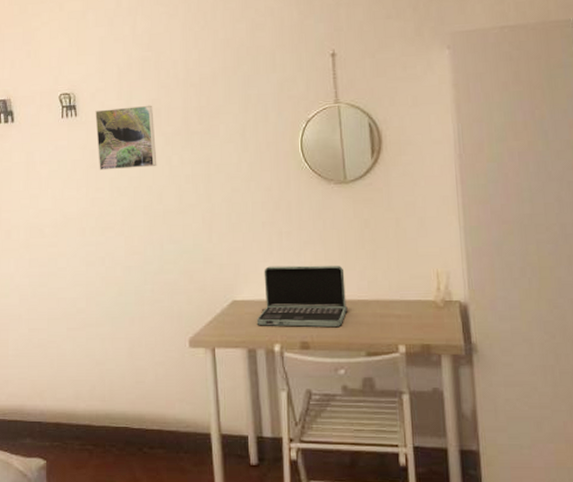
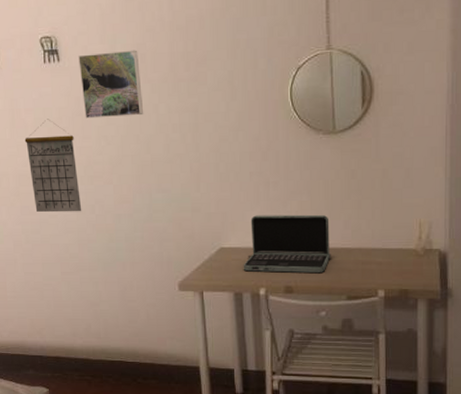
calendar: none [38,171,92,265] -> present [24,119,82,213]

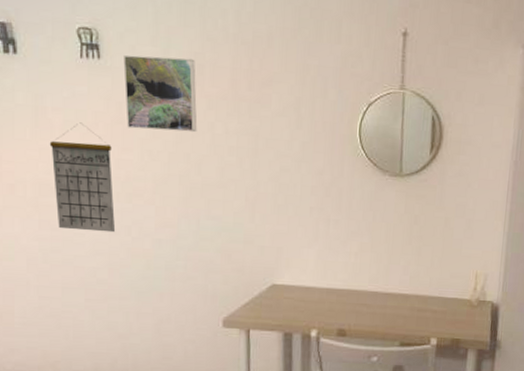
laptop: present [243,214,331,274] -> none [295,253,389,318]

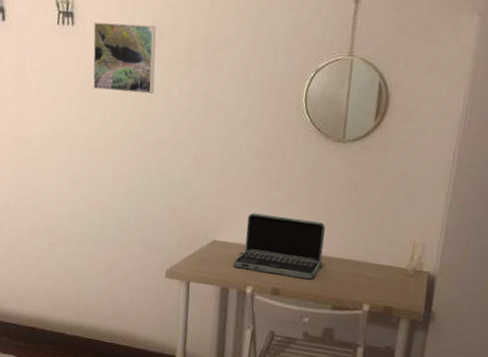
calendar: present [49,122,116,233] -> none [27,83,79,184]
laptop: none [295,253,389,318] -> present [233,213,326,280]

